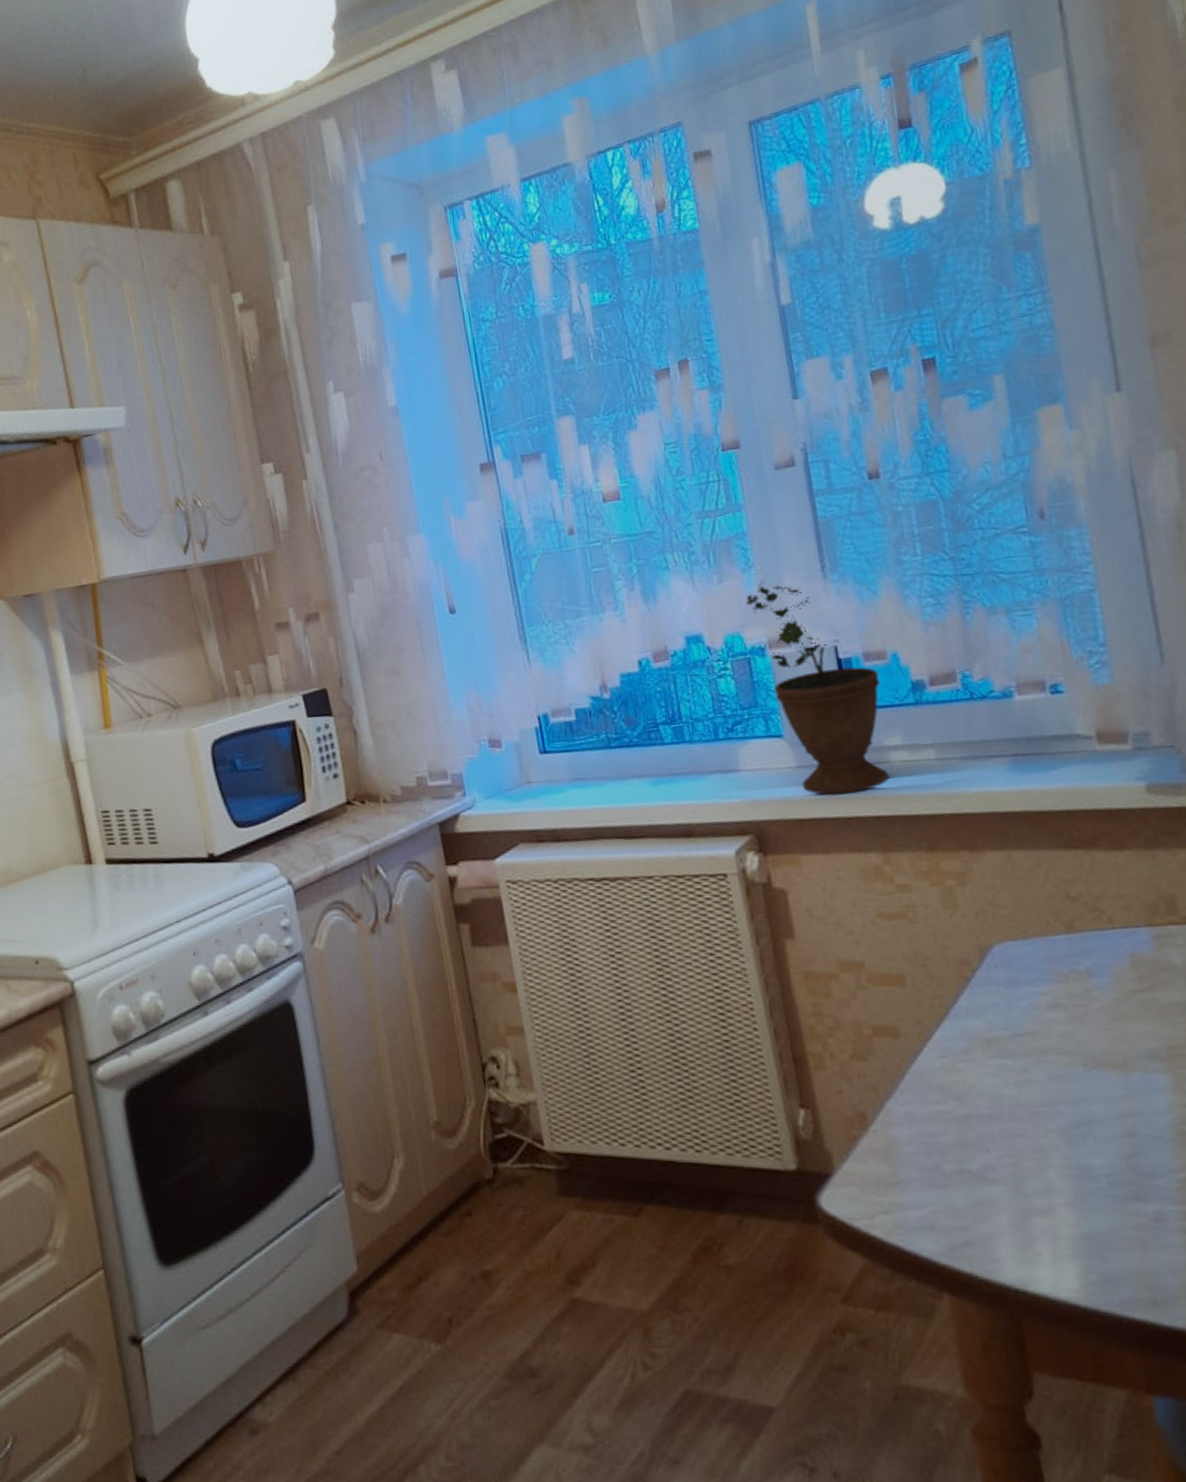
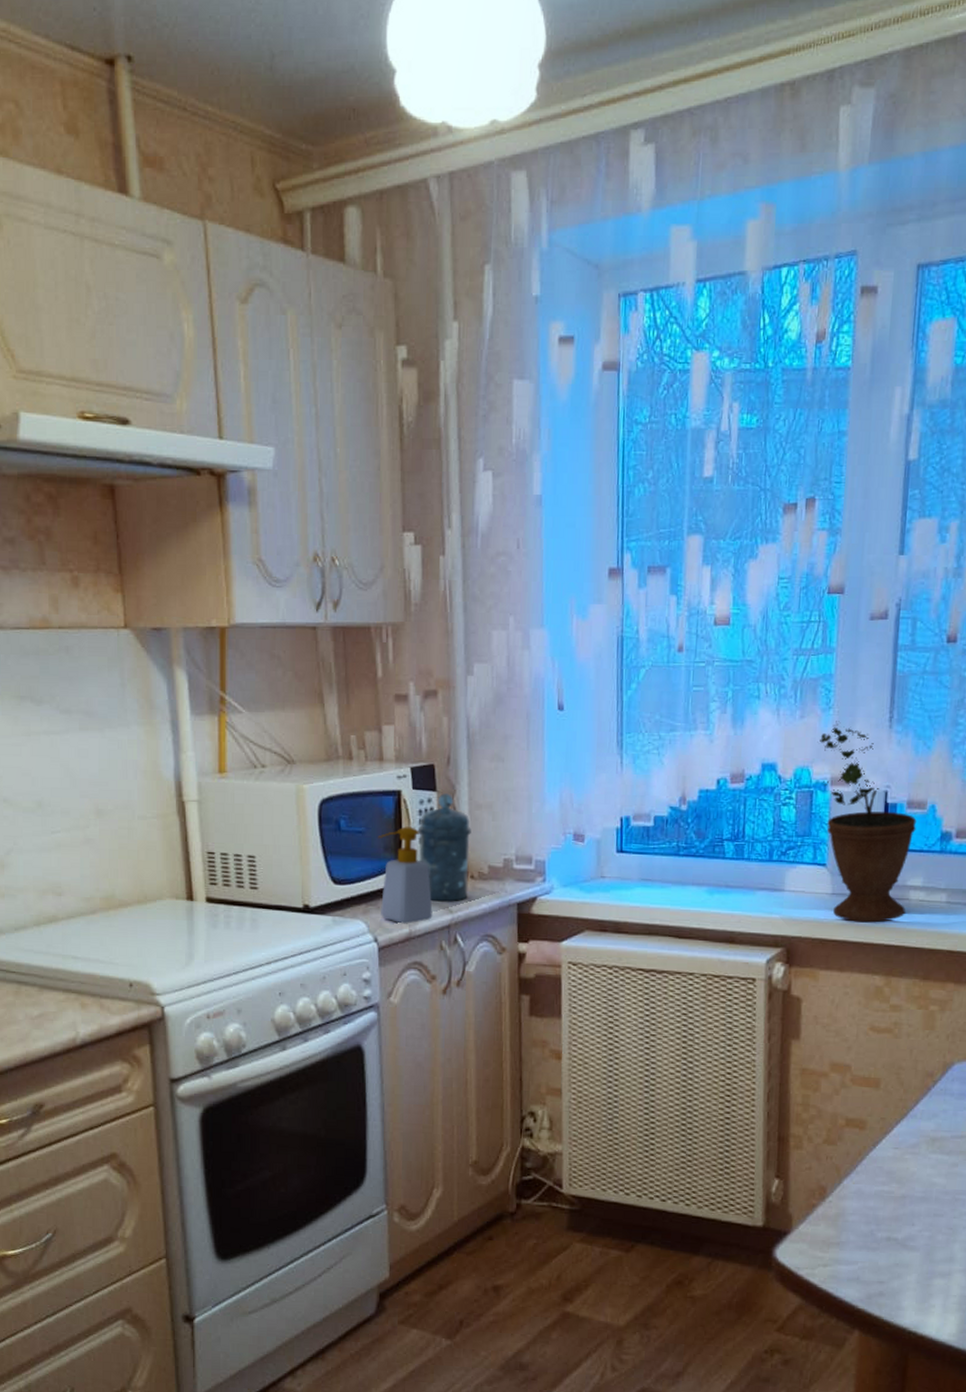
soap bottle: none [277,756,348,862] -> present [378,826,433,924]
canister: none [318,716,383,833] -> present [418,793,471,902]

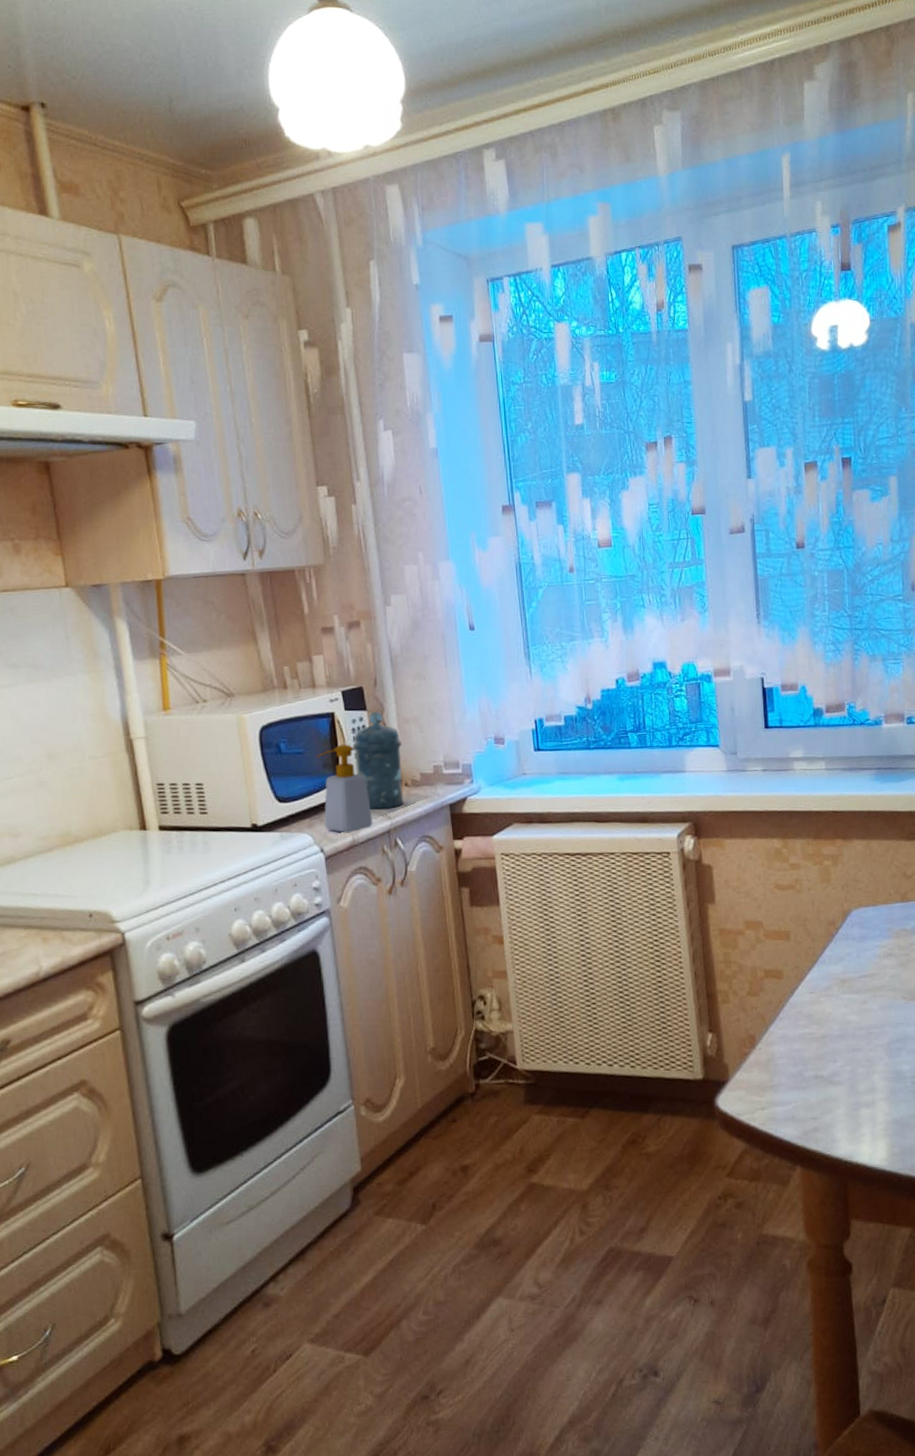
potted plant: present [817,721,917,922] -> none [698,621,792,793]

